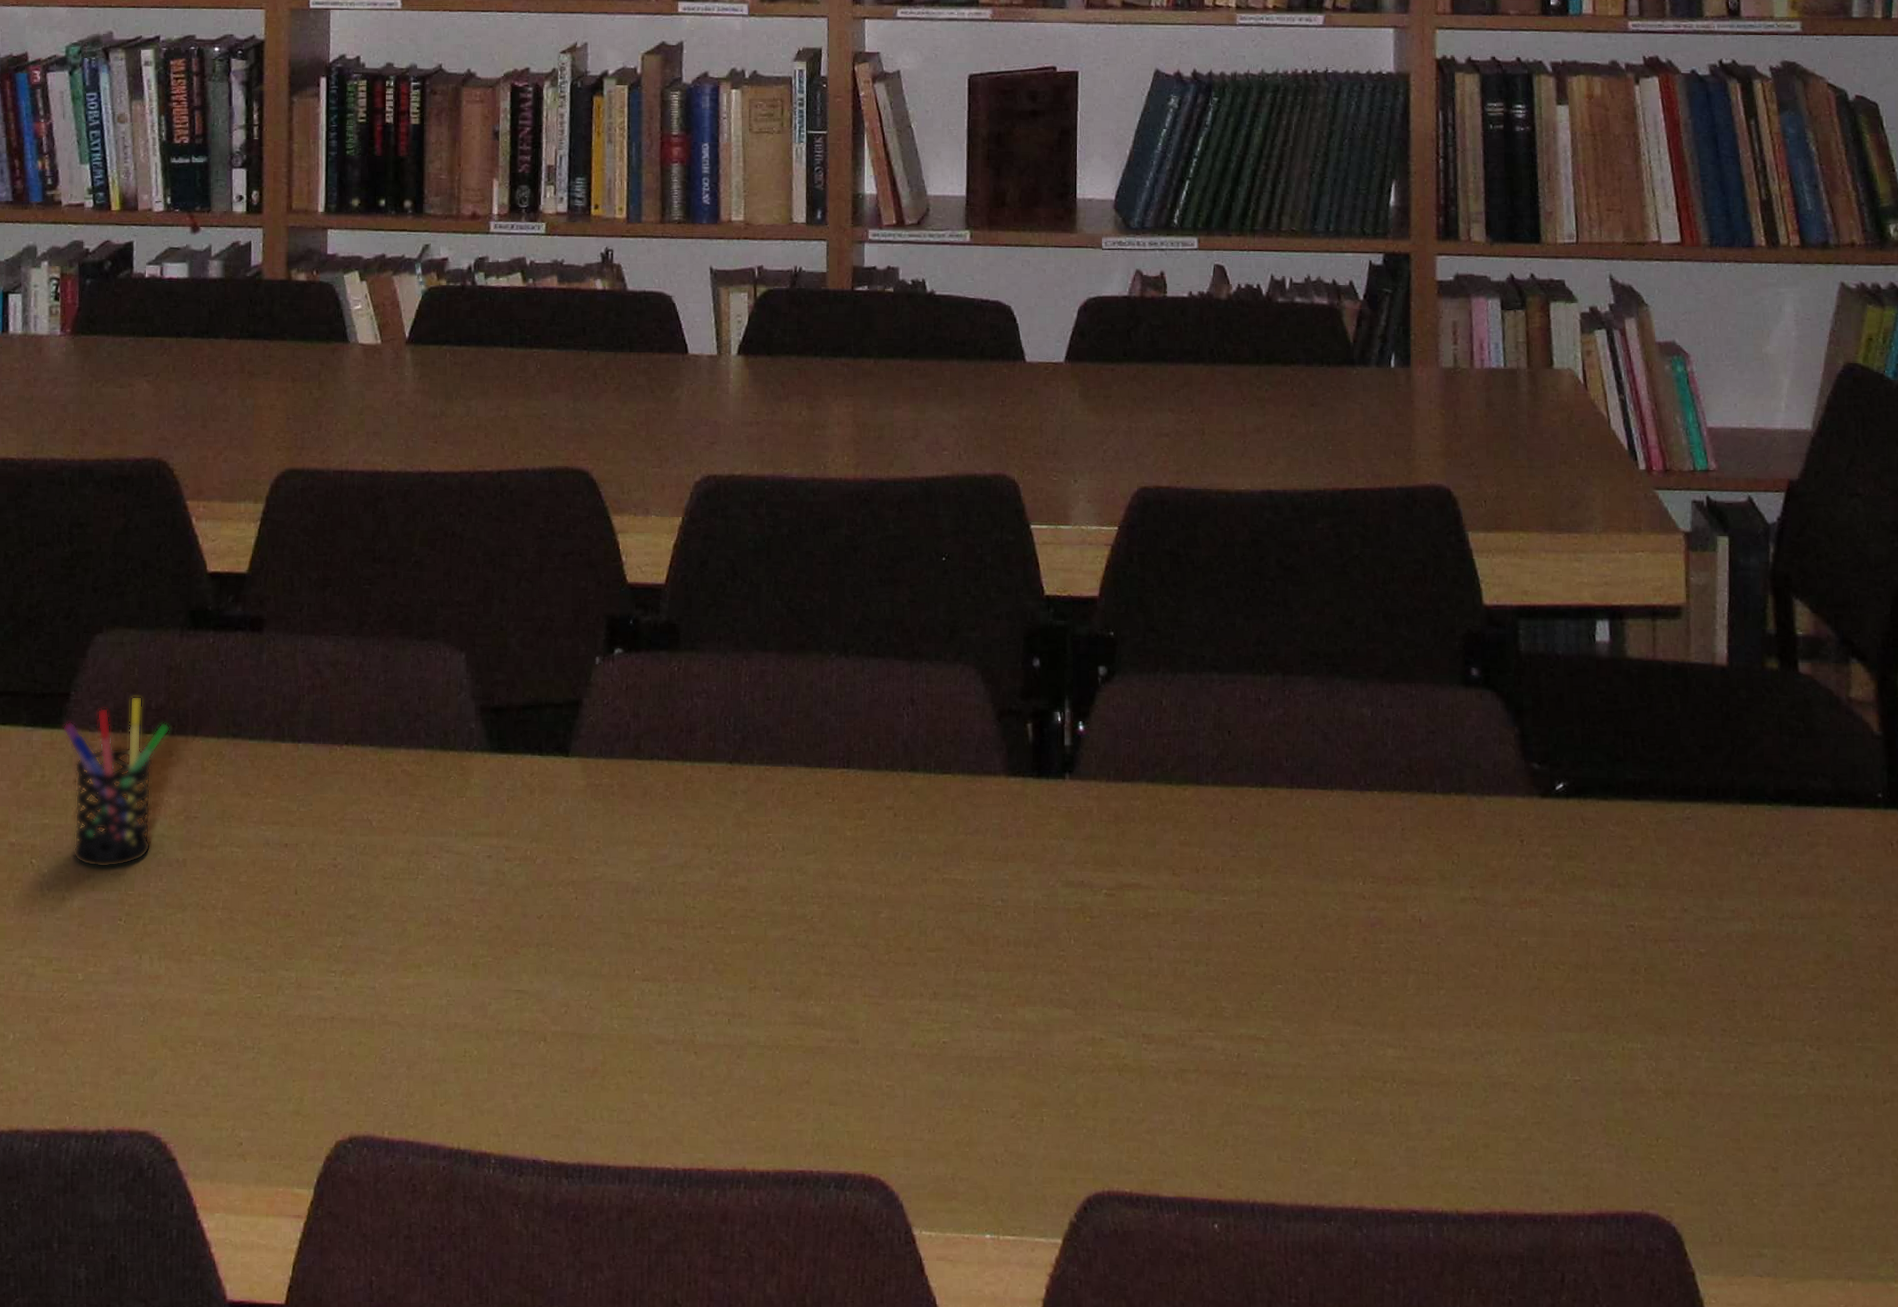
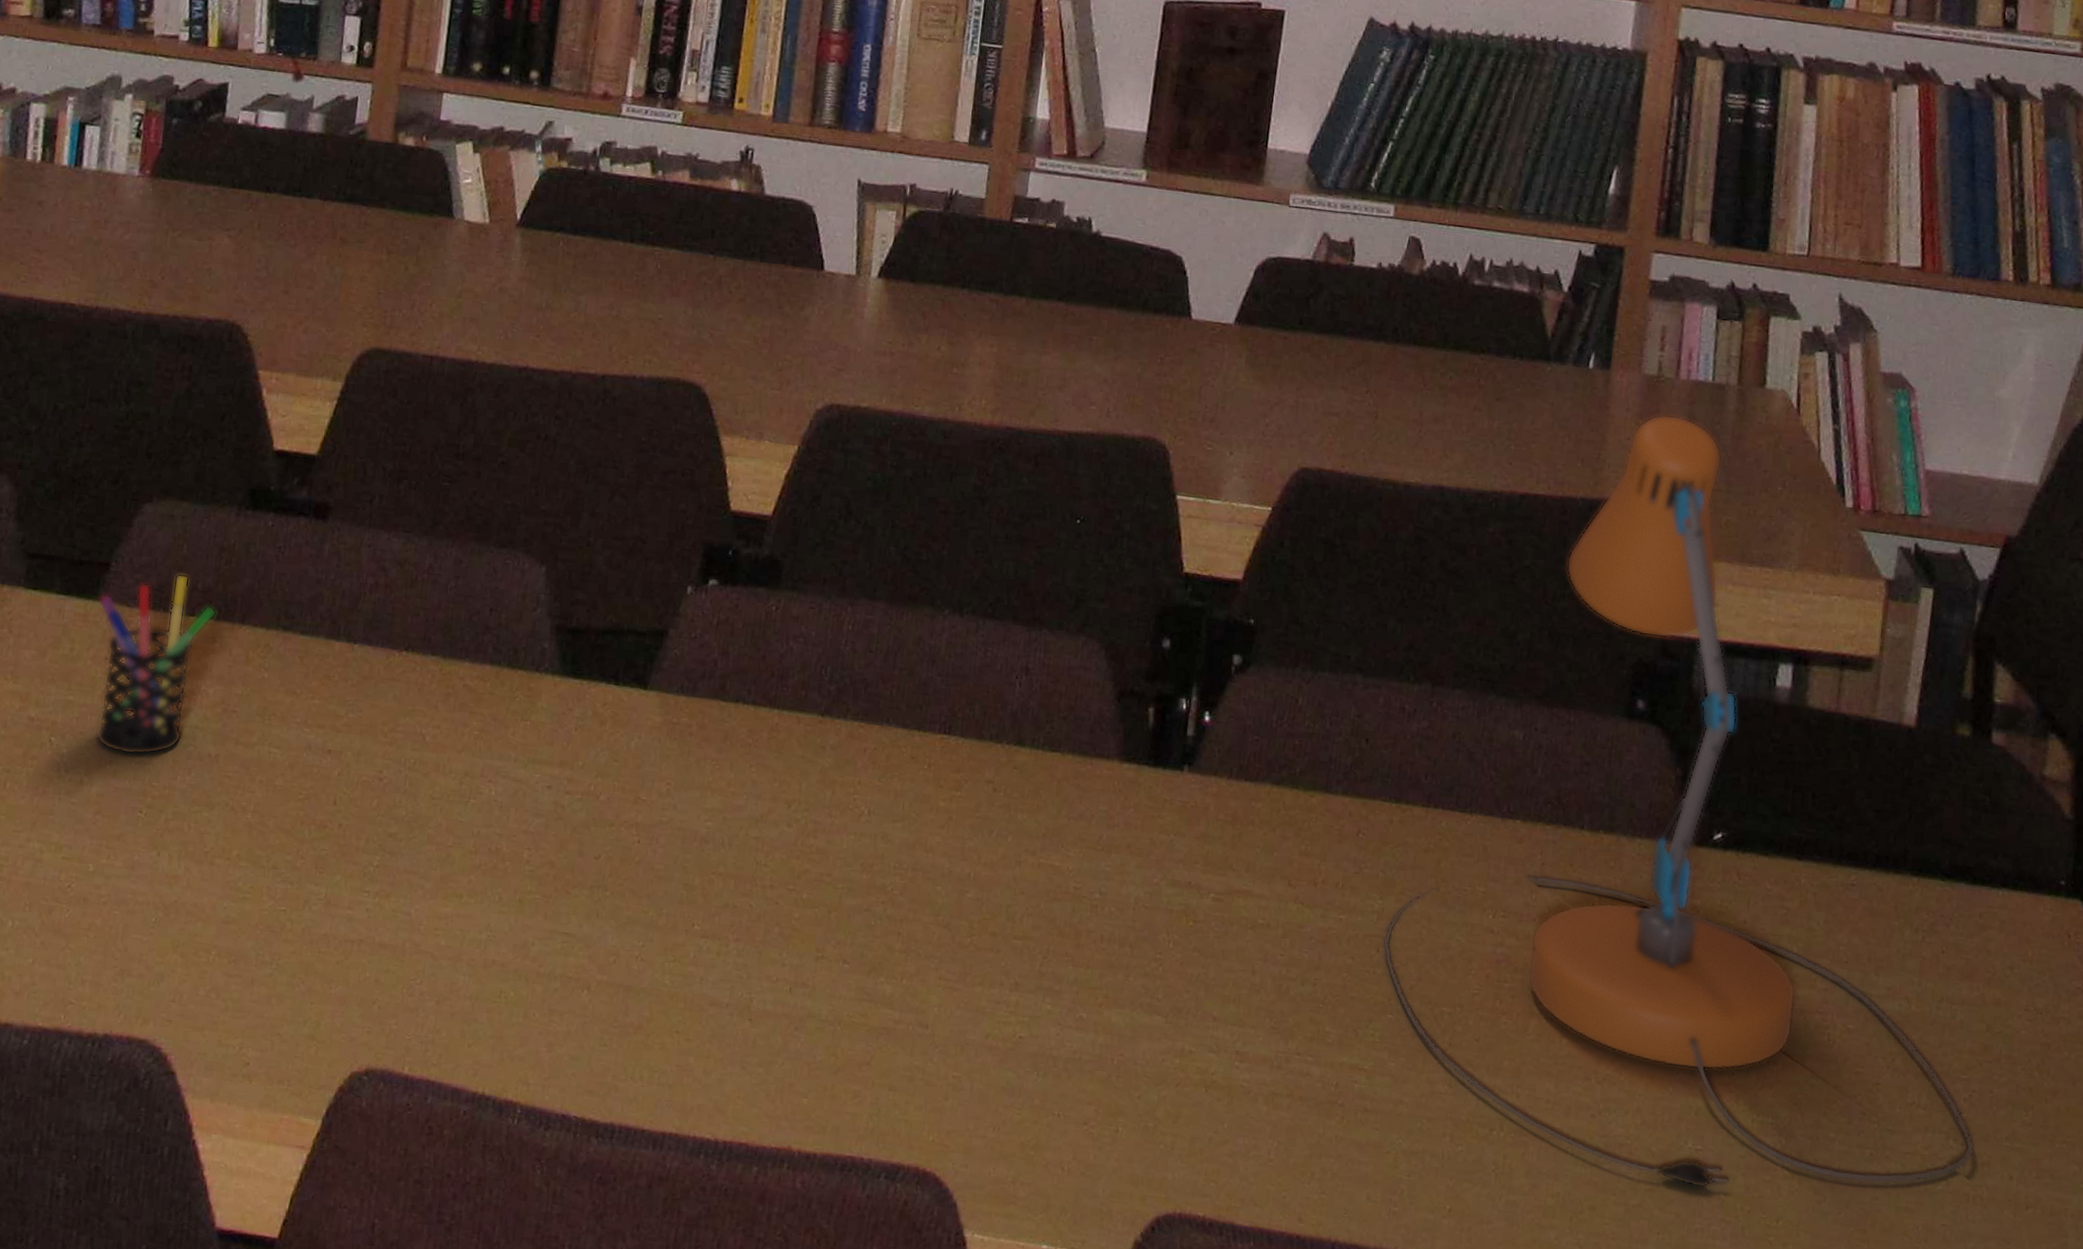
desk lamp: none [1264,402,1831,1117] -> present [1381,414,1976,1189]

